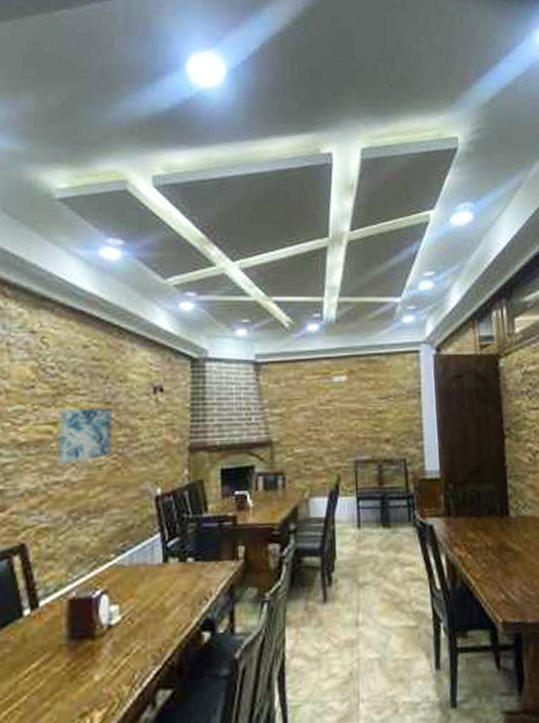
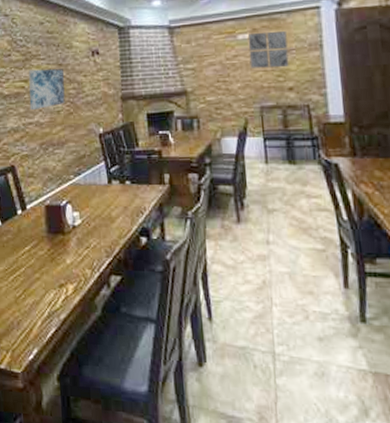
wall art: none [344,374,387,416] -> present [247,30,289,68]

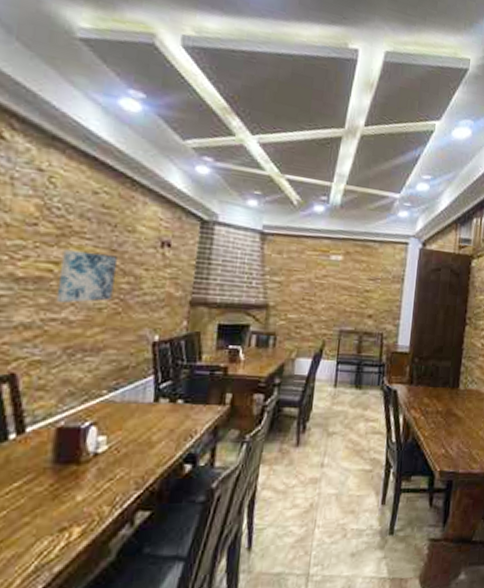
wall art: present [247,30,289,68] -> none [337,255,376,295]

